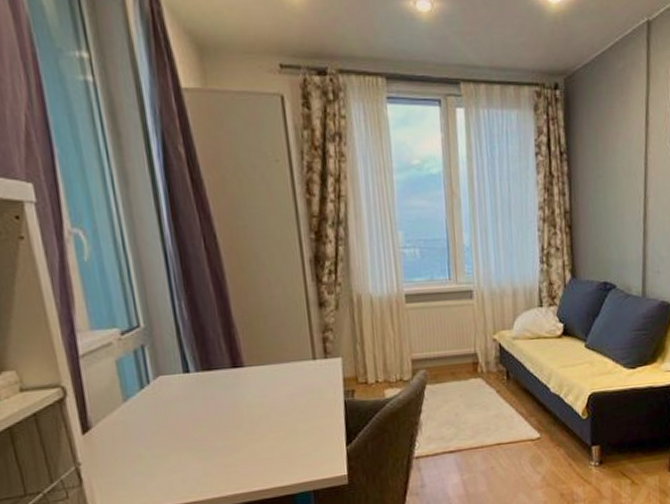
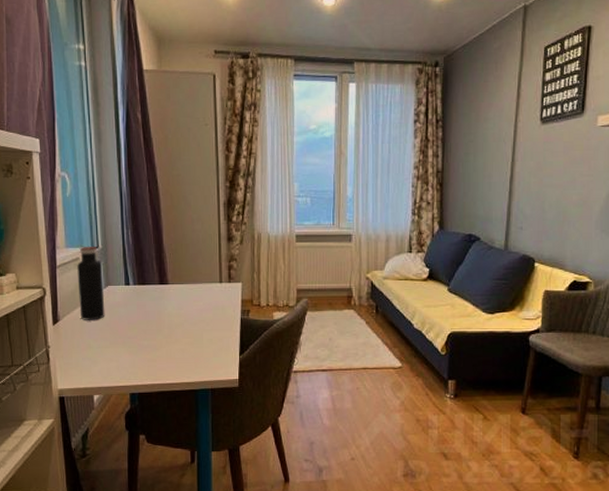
water bottle: none [110,326,159,424] -> present [77,247,105,320]

